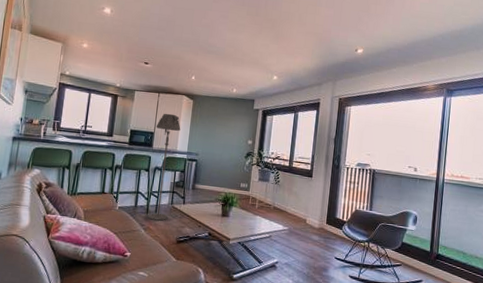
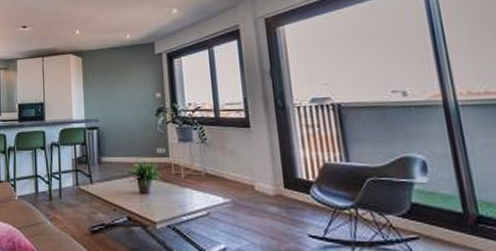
floor lamp: present [148,113,181,221] -> none [45,78,76,208]

